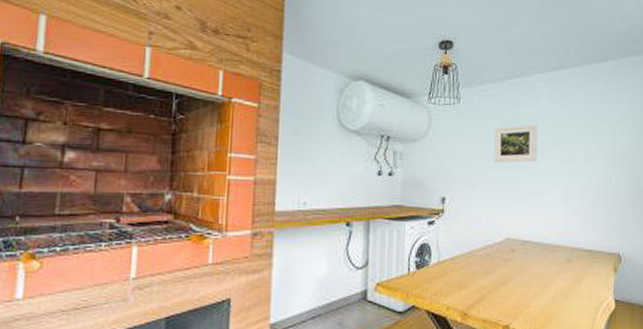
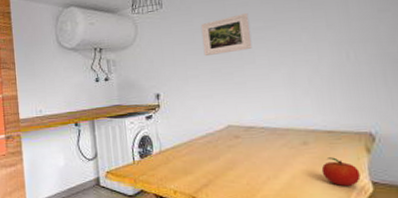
fruit: none [579,275,607,304] -> present [321,157,361,187]

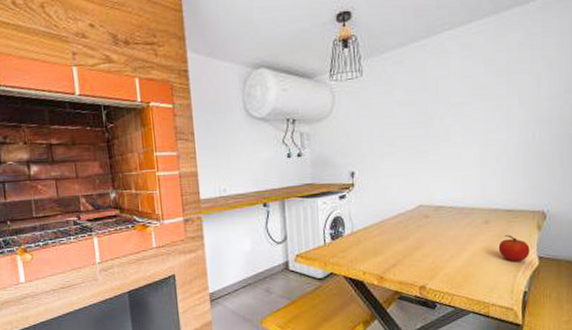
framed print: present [200,13,253,56] -> none [400,87,449,131]

